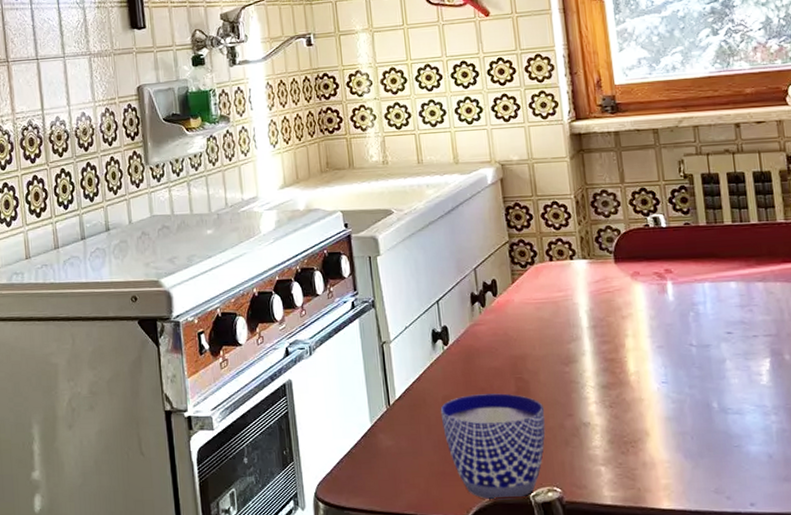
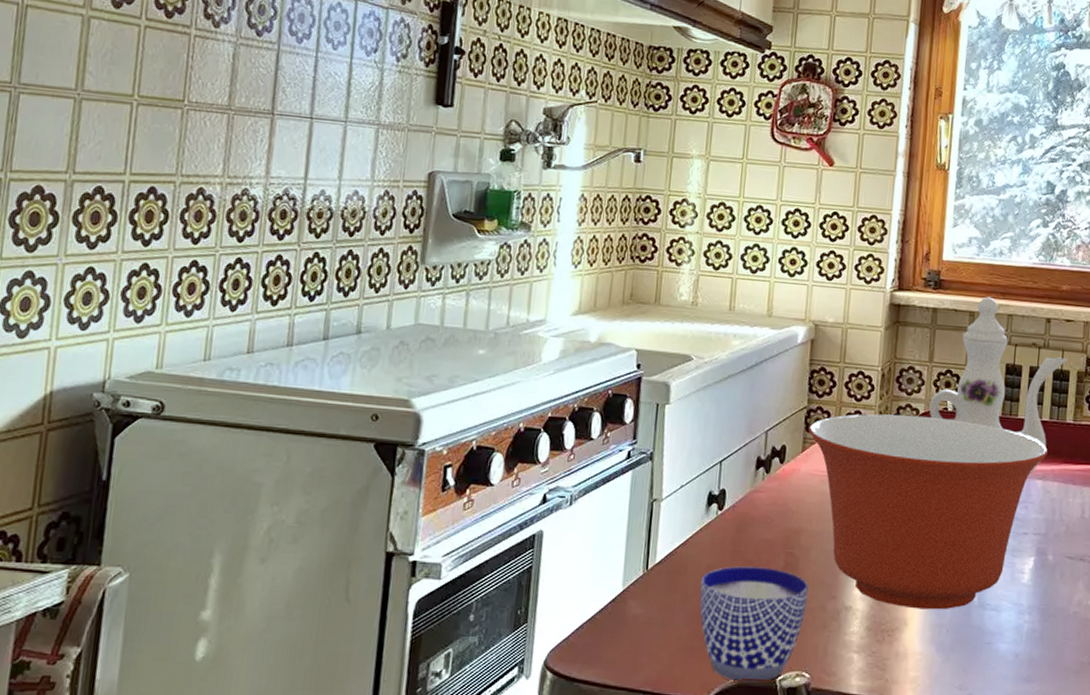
mixing bowl: none [514,234,763,420] -> present [808,413,1048,610]
ewer: none [629,112,766,282] -> present [929,297,1067,479]

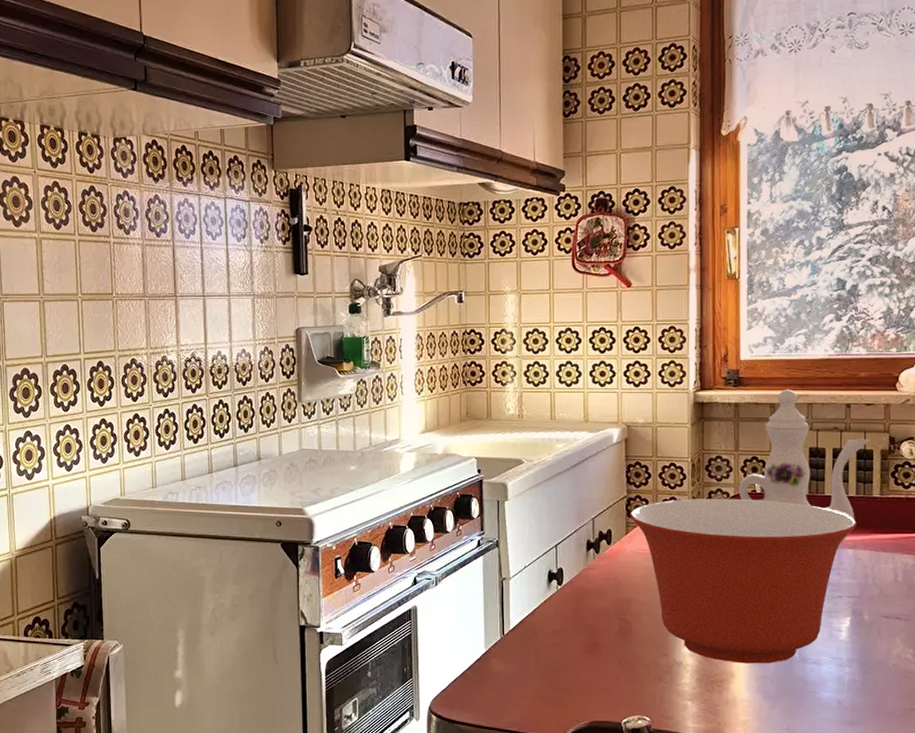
cup: present [700,566,809,682] -> none [549,630,643,724]

